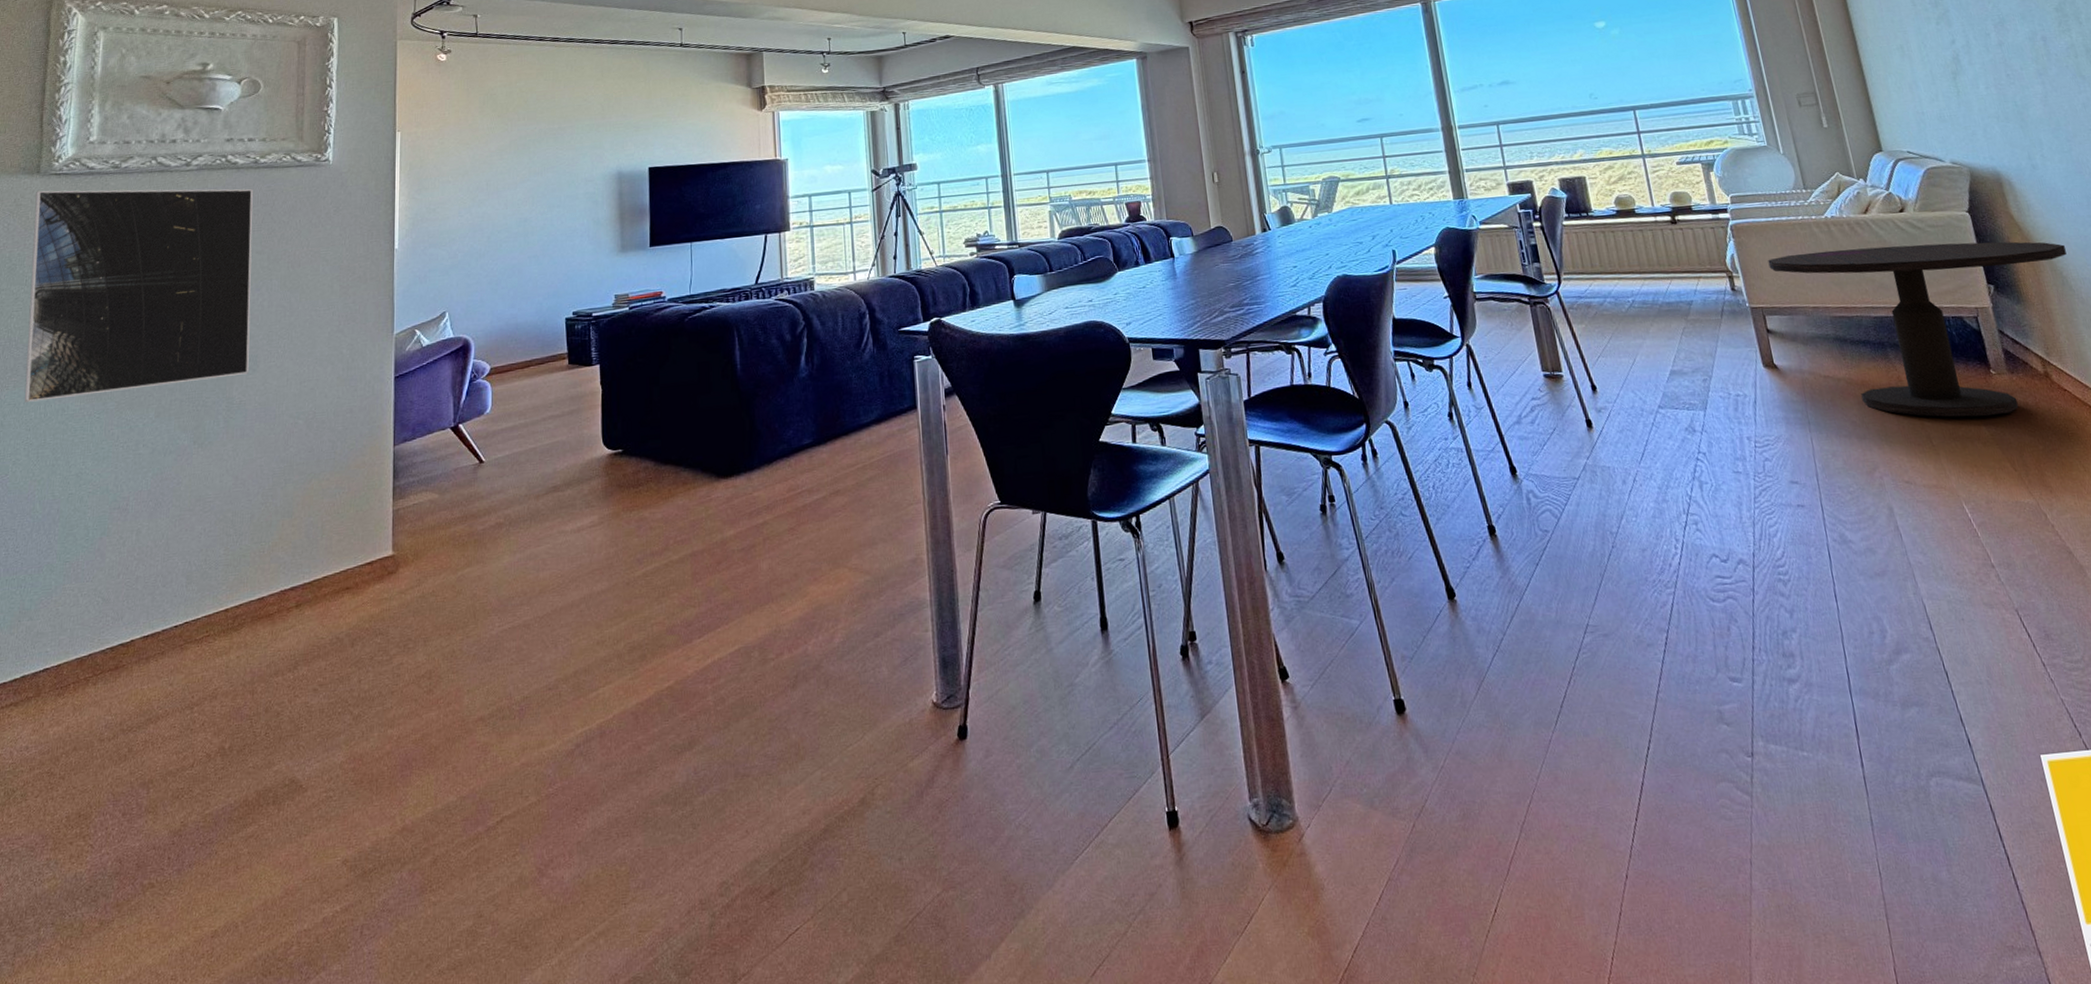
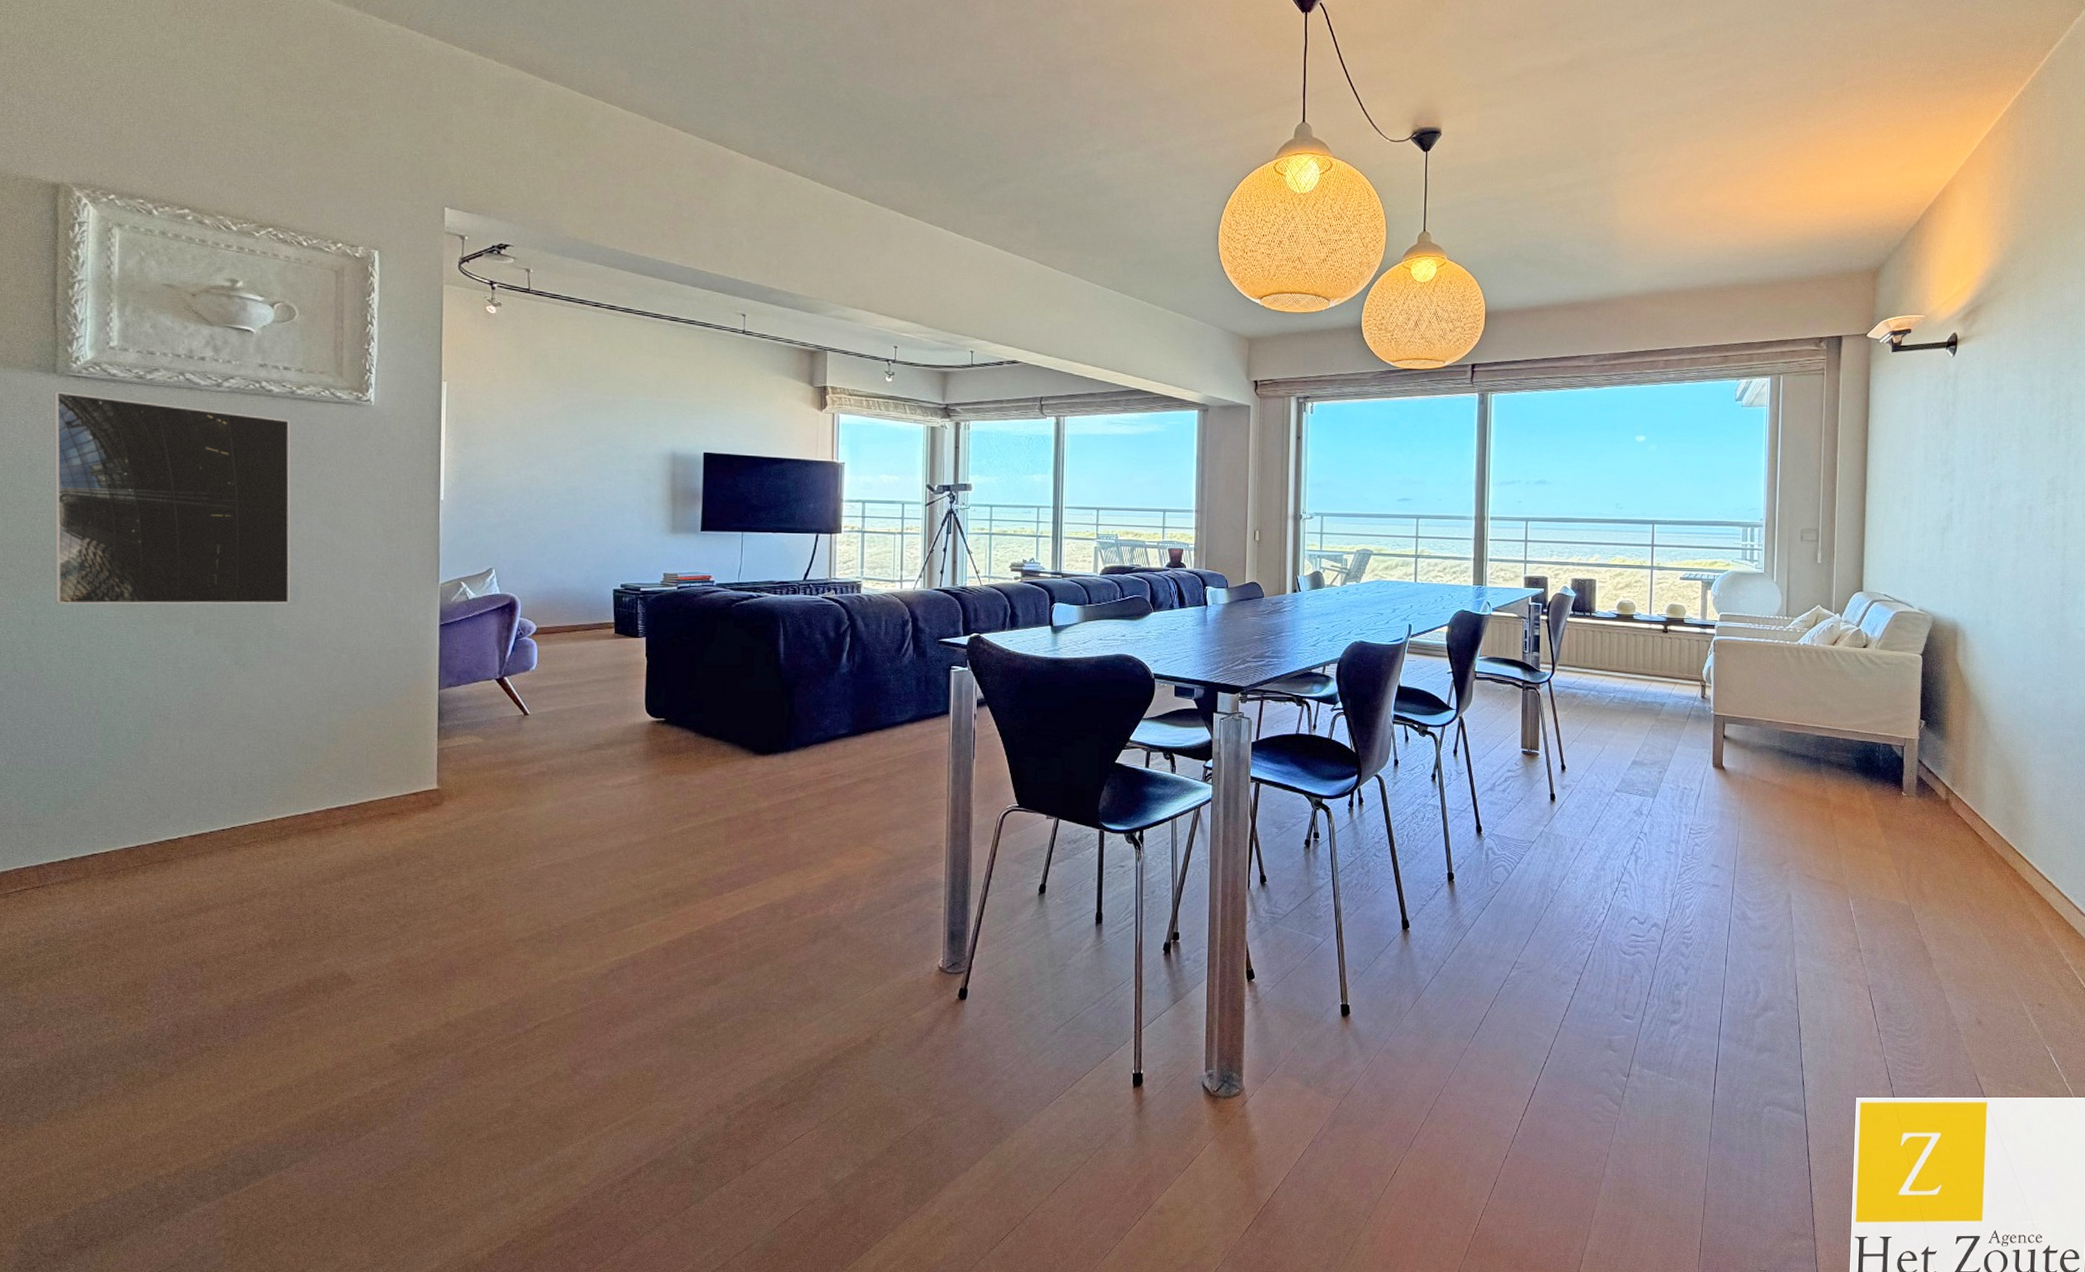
side table: present [1767,241,2067,418] -> none [1739,673,1994,830]

